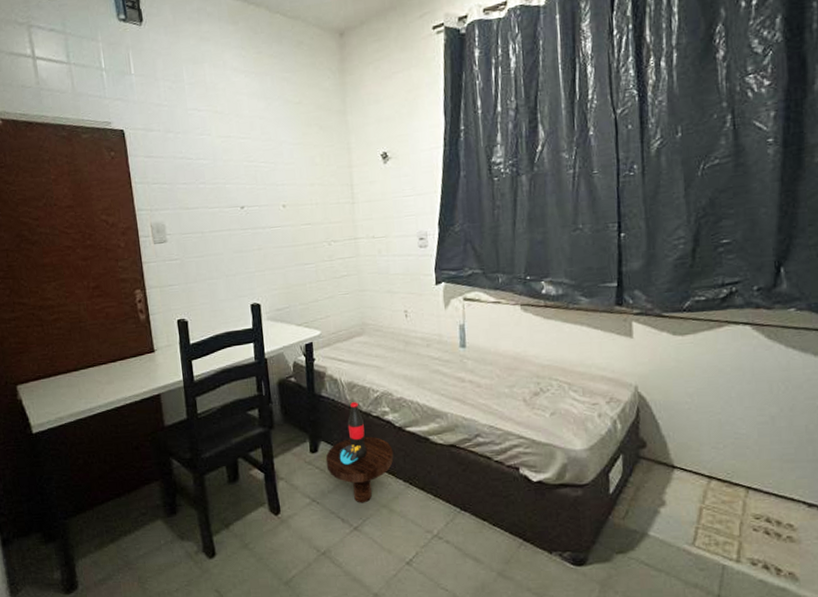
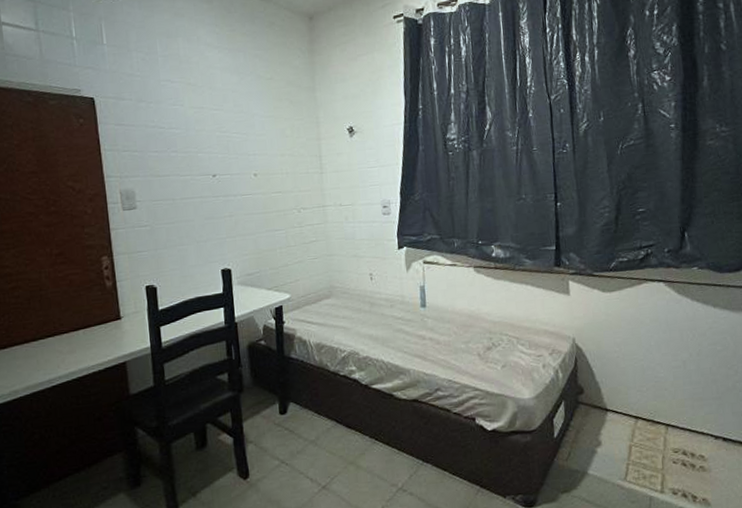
pedestal table: present [325,402,394,503] -> none [294,362,361,462]

